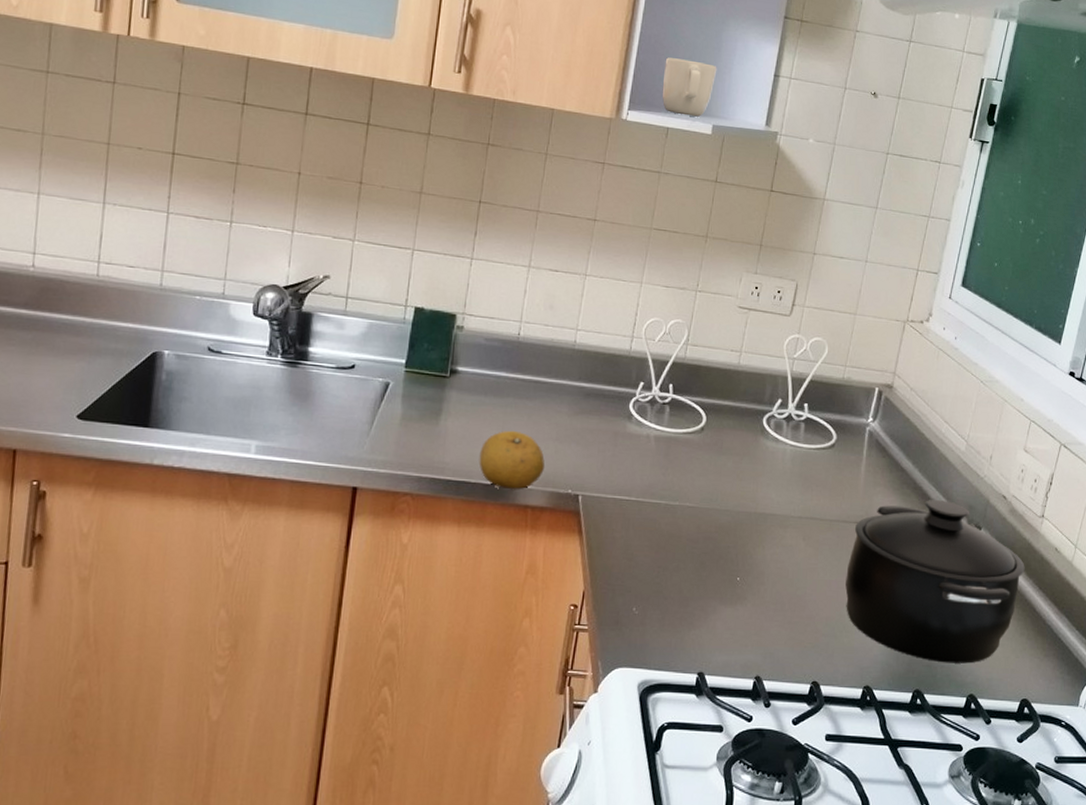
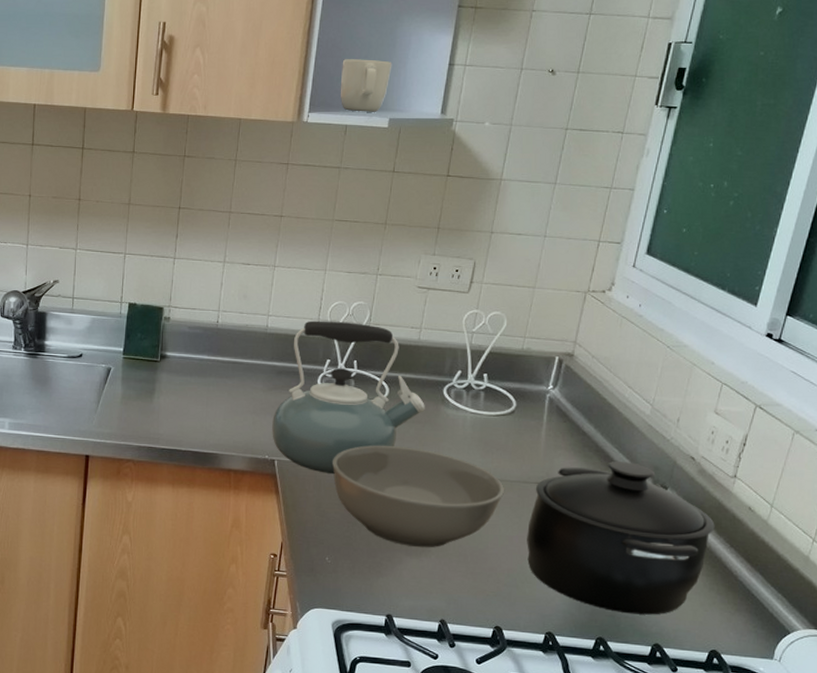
fruit: present [479,430,545,490] -> none [188,405,244,456]
kettle: none [576,338,745,511] -> present [272,320,426,474]
bowl: none [643,479,824,595] -> present [333,445,505,548]

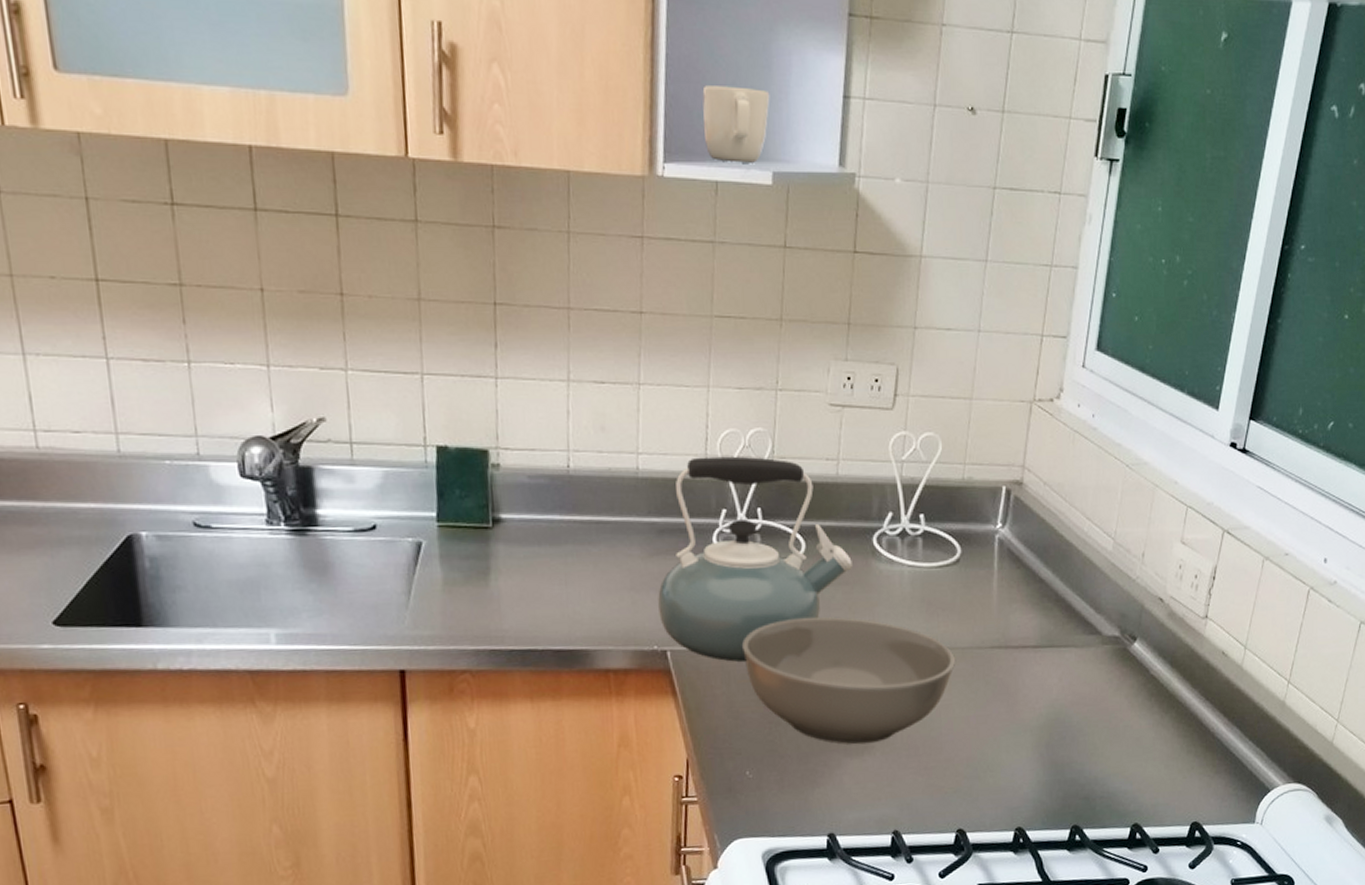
saucepan: present [527,461,715,615] -> none [985,610,1189,793]

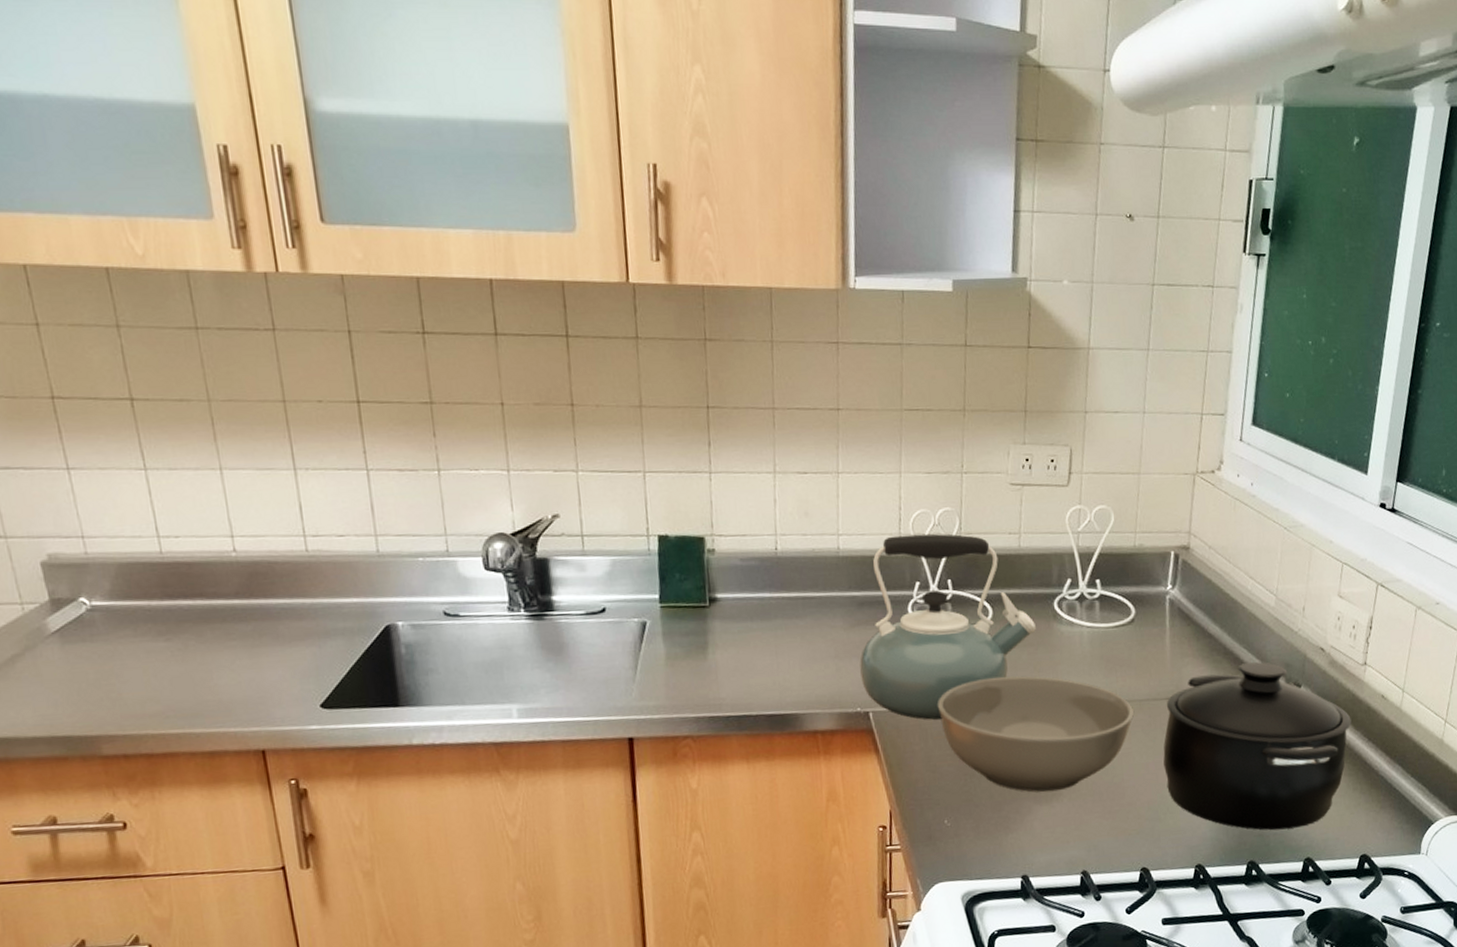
mug: present [702,85,770,163] -> none [888,207,949,274]
saucepan: none [985,610,1189,793] -> present [1163,661,1352,830]

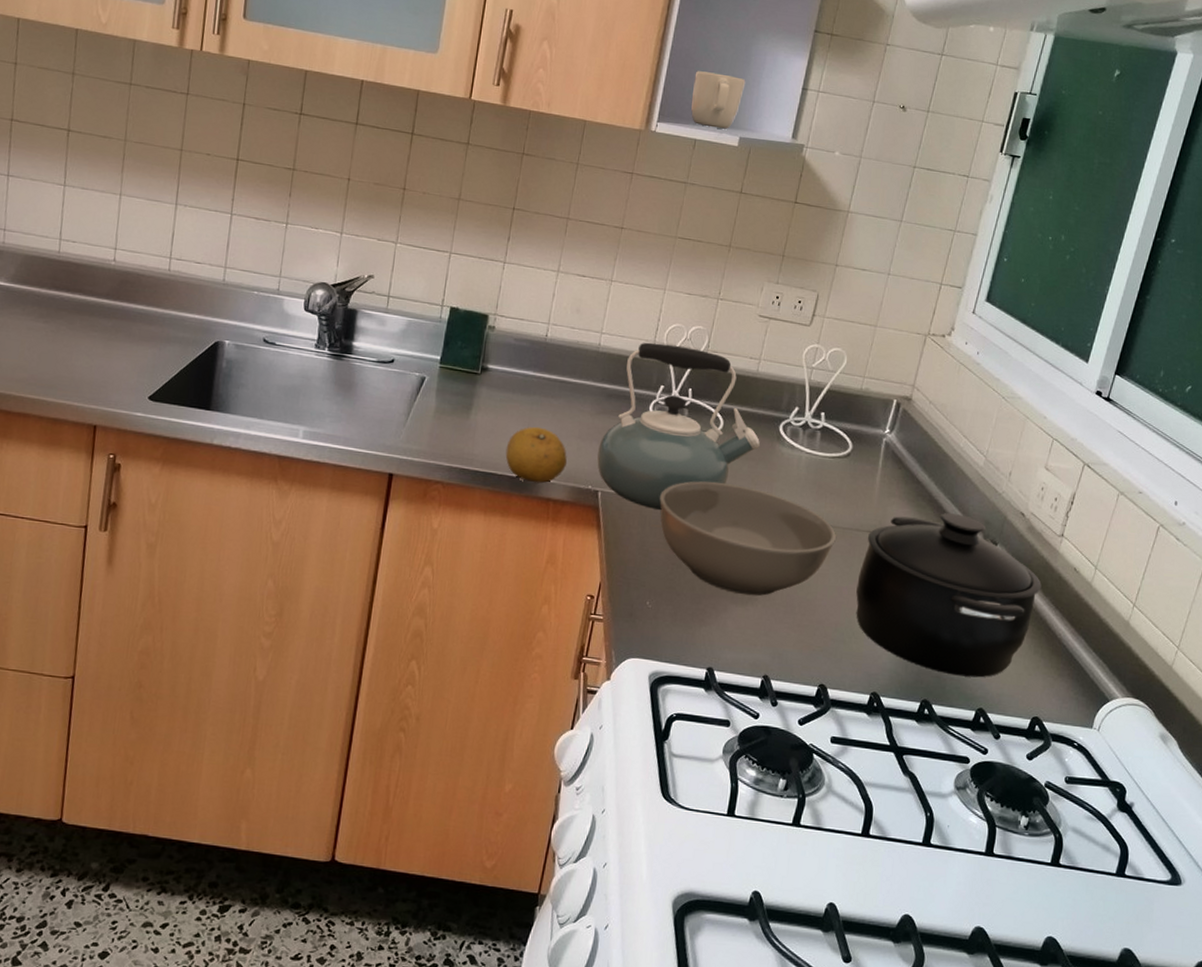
fruit: none [756,653,828,717] -> present [505,426,567,484]
mug: none [888,207,949,274] -> present [690,71,746,129]

